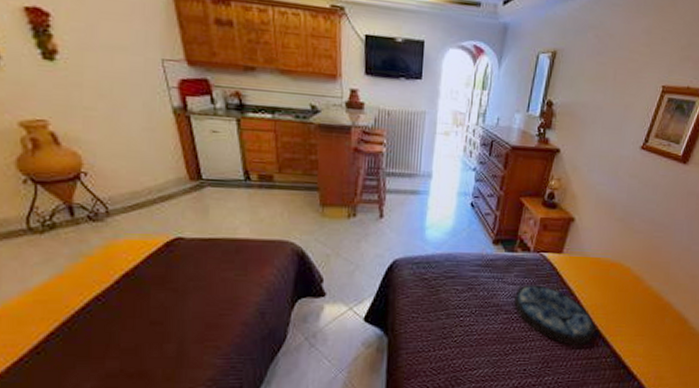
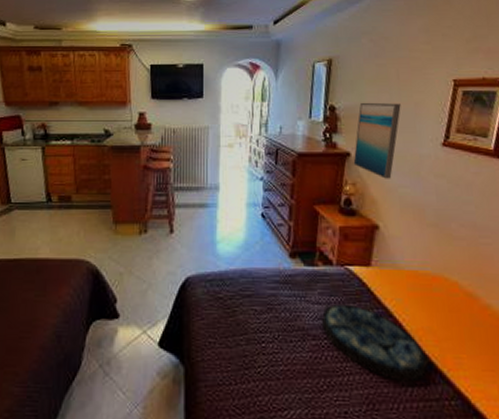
wall art: none [561,100,613,177] -> present [353,102,401,179]

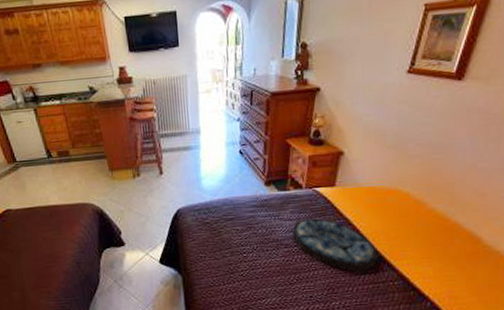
wall art: present [353,102,401,179] -> none [322,34,371,110]

